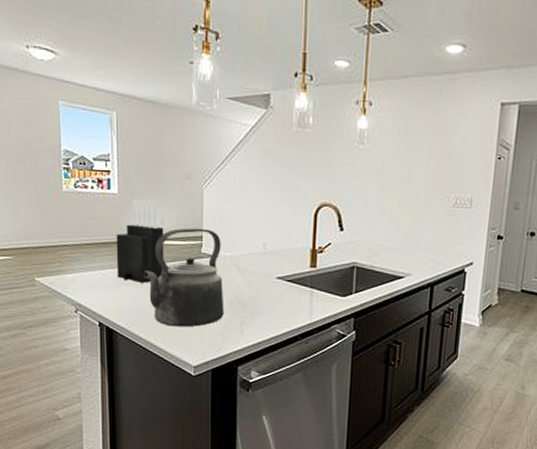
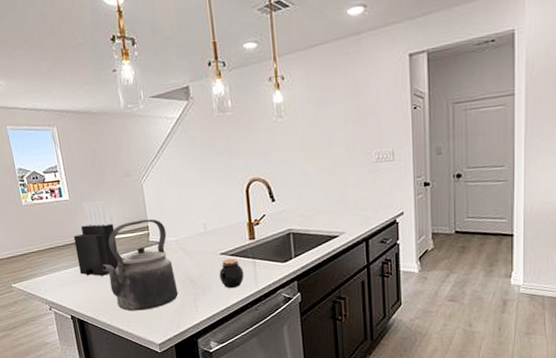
jar: none [272,284,299,316] -> present [219,258,244,288]

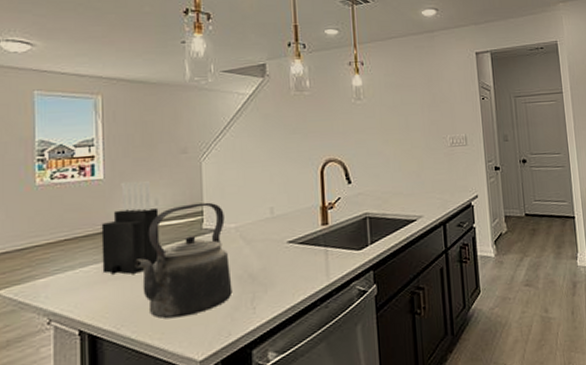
jar: present [219,258,244,288] -> none [285,246,314,283]

